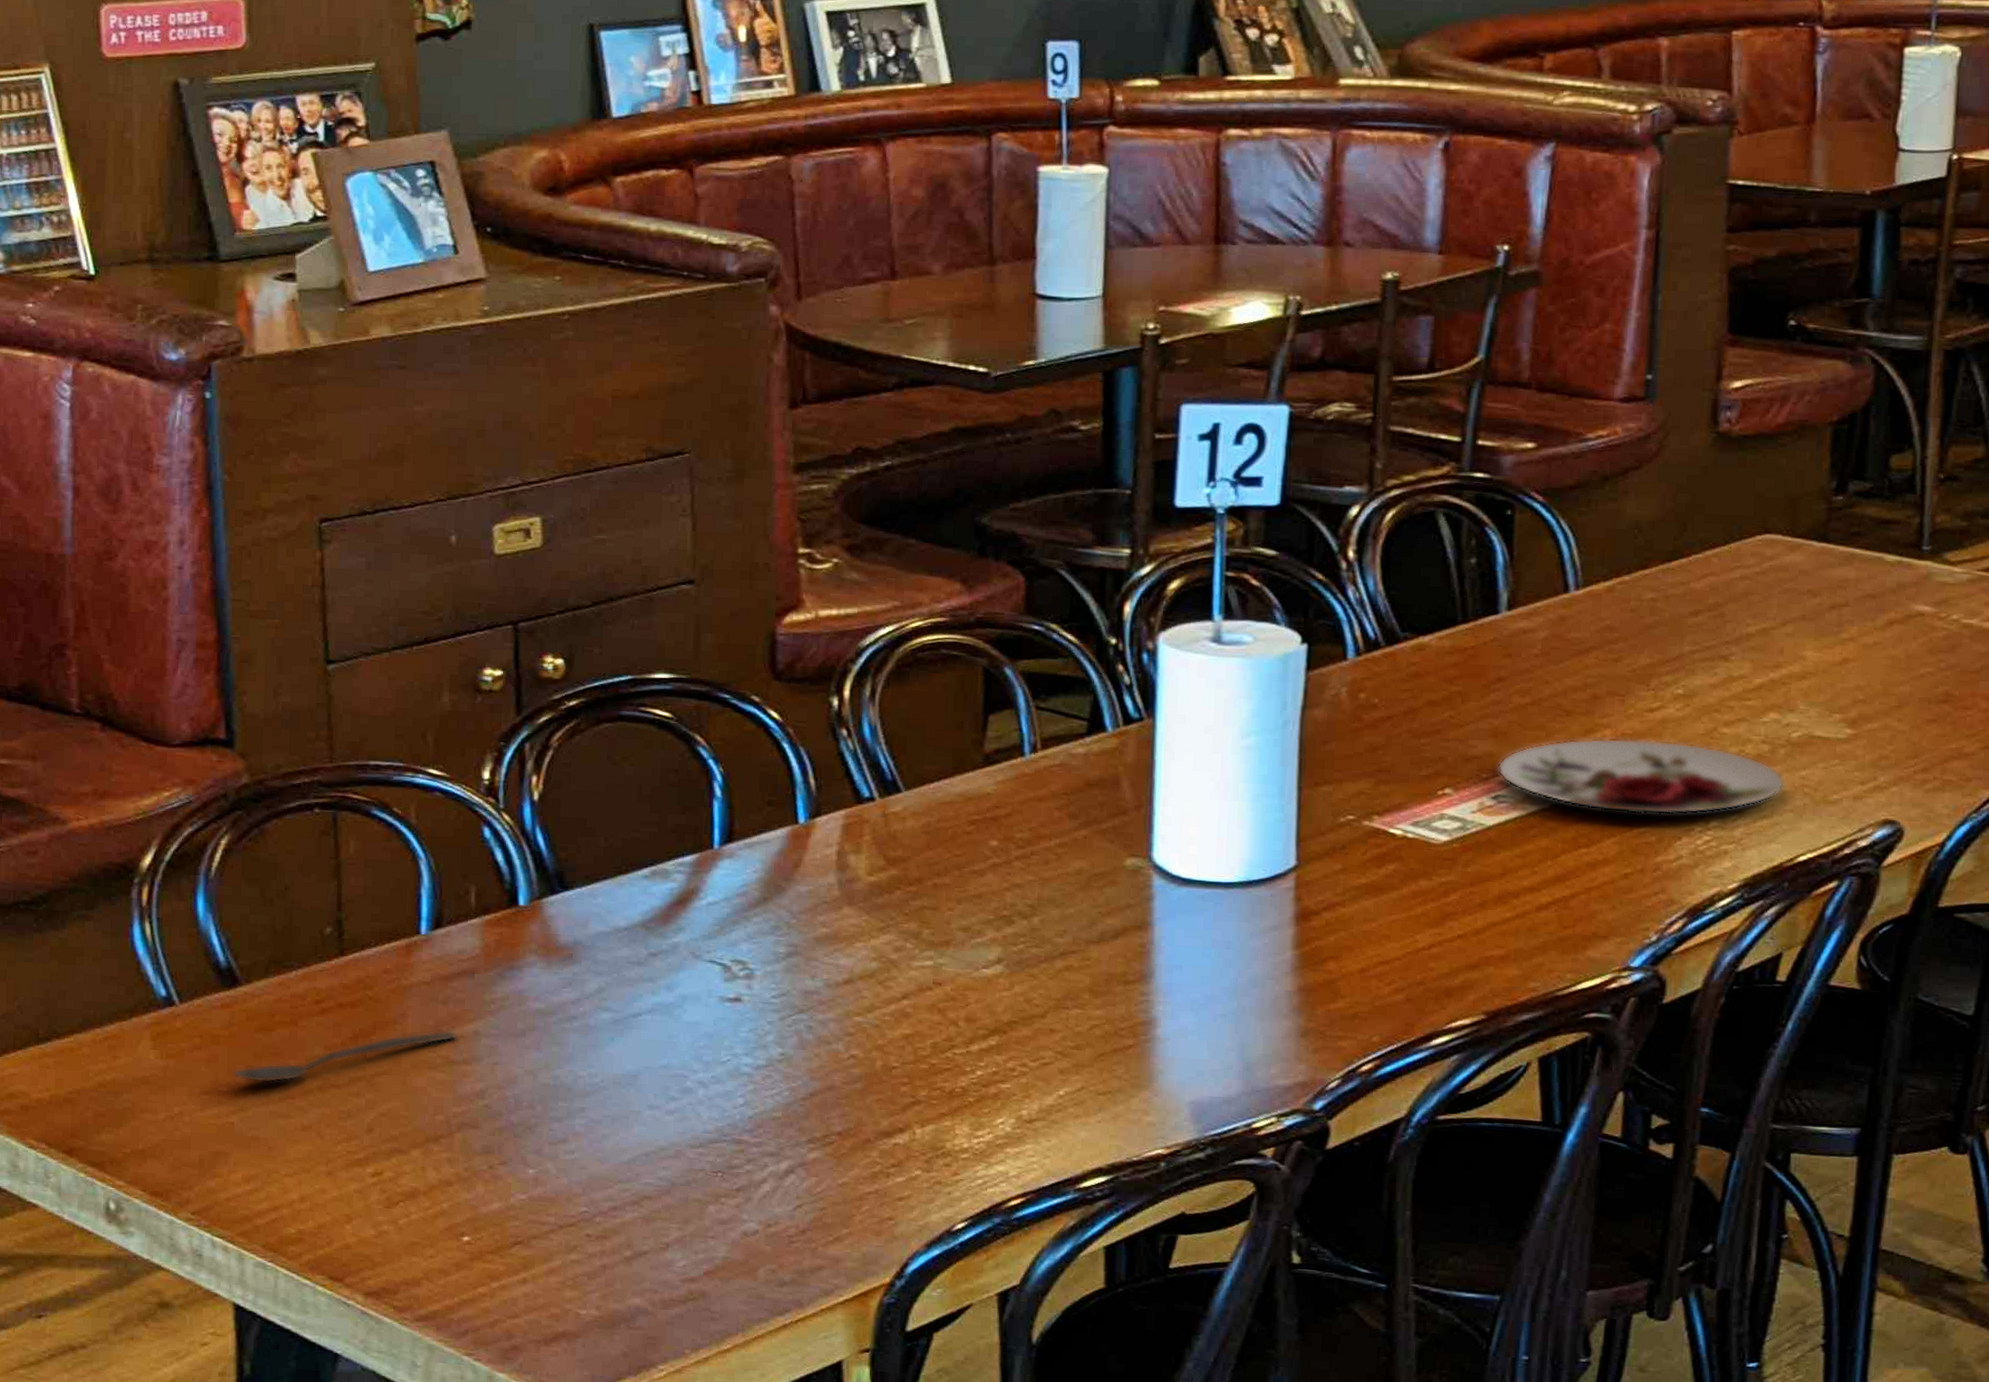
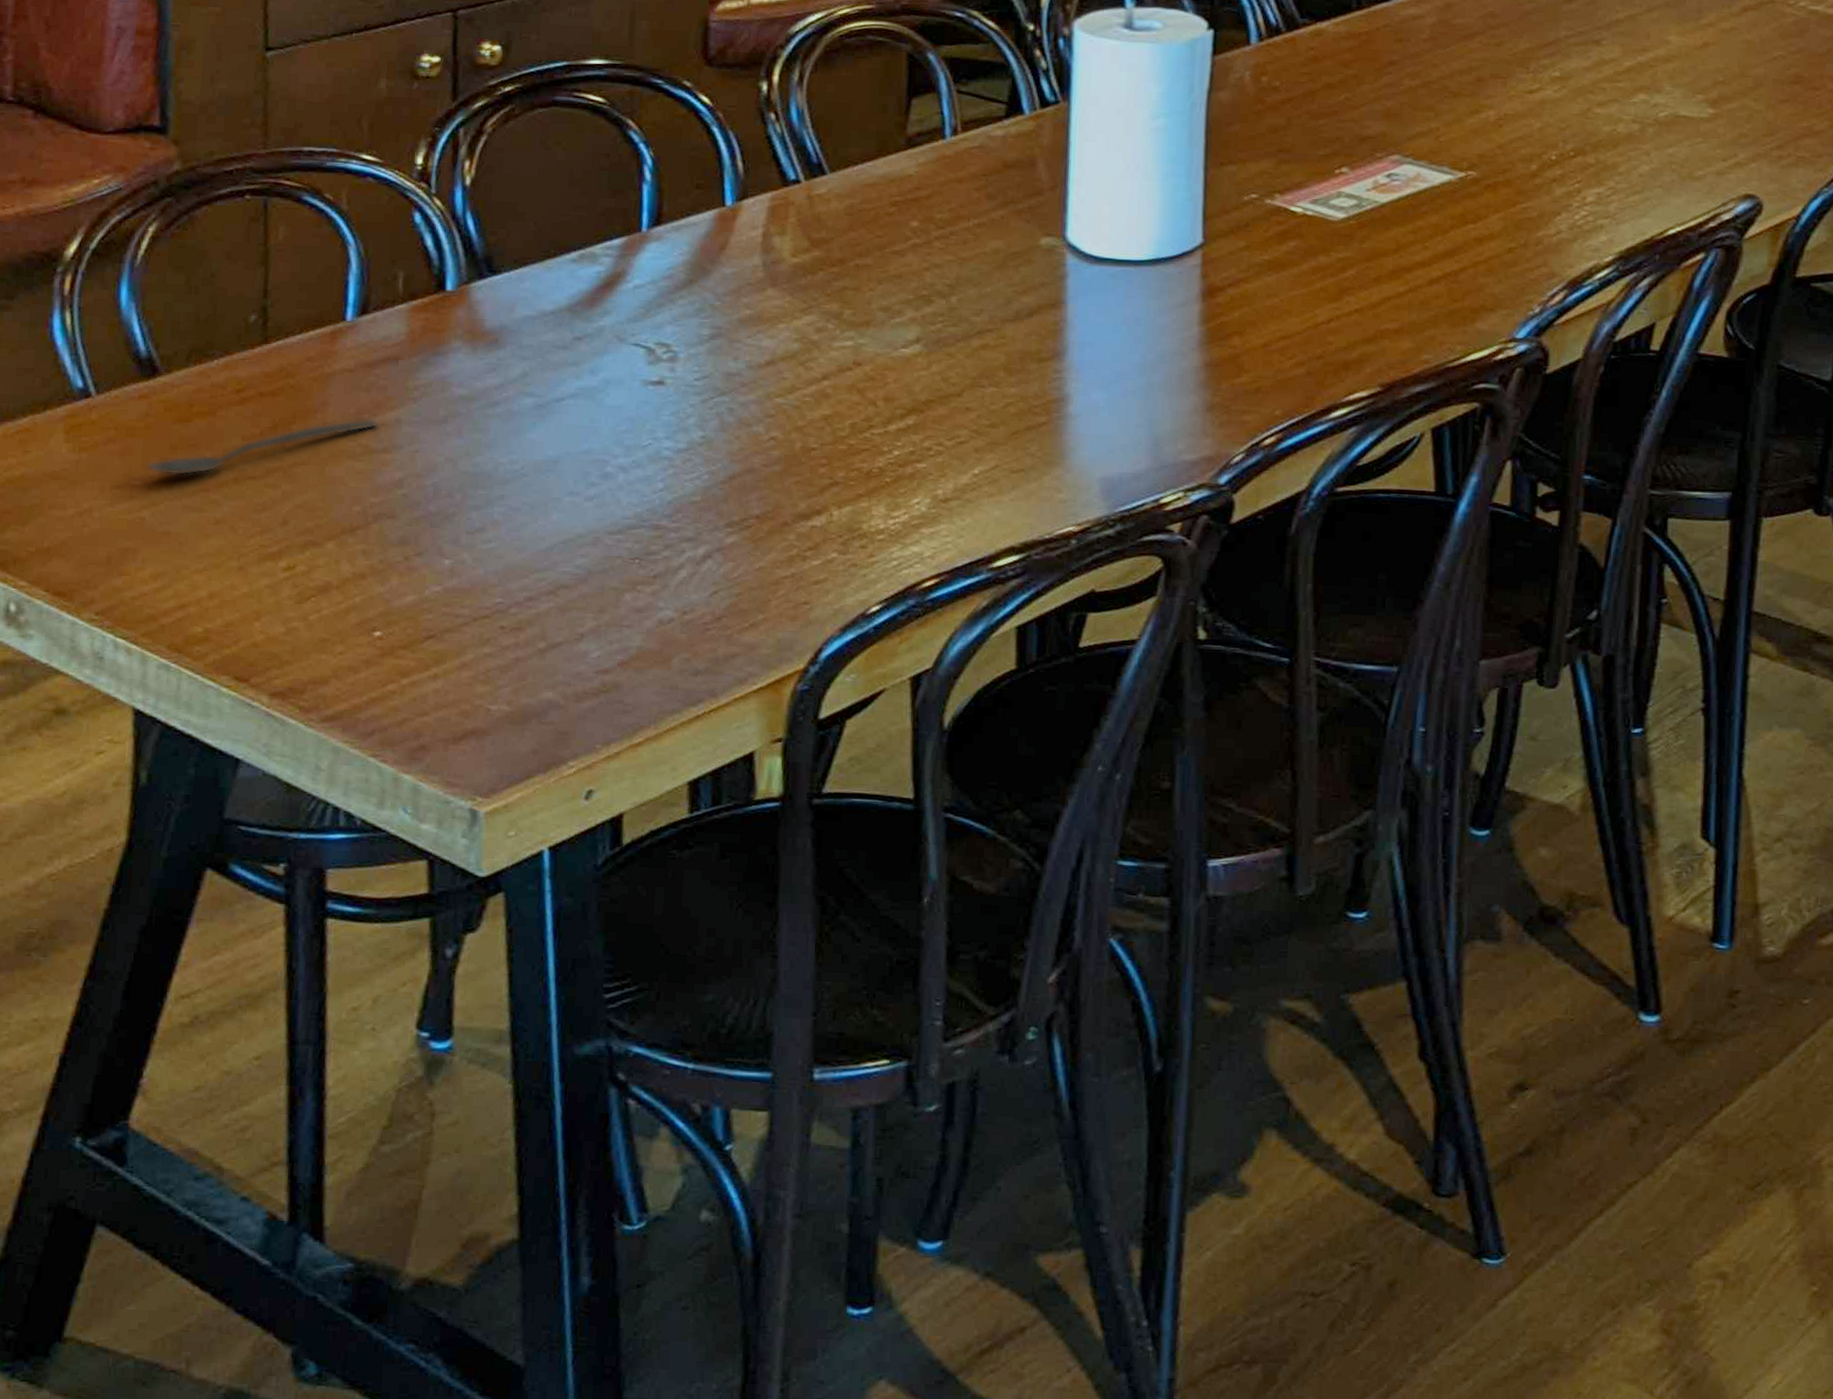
plate: present [1498,738,1785,815] -> none [1391,118,1654,191]

